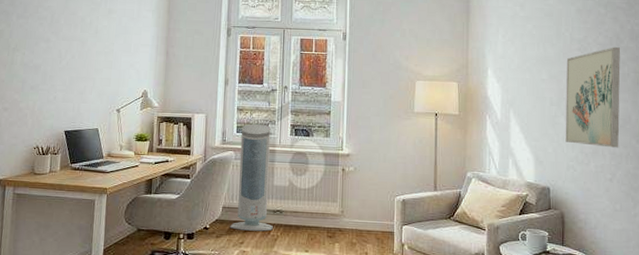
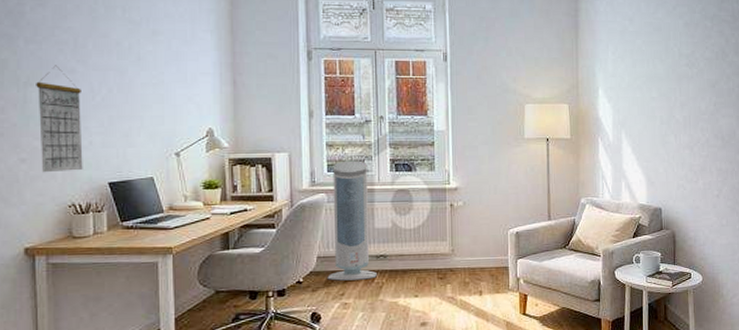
calendar: none [18,35,53,120] -> present [36,65,83,173]
wall art: present [565,47,620,148] -> none [675,61,726,164]

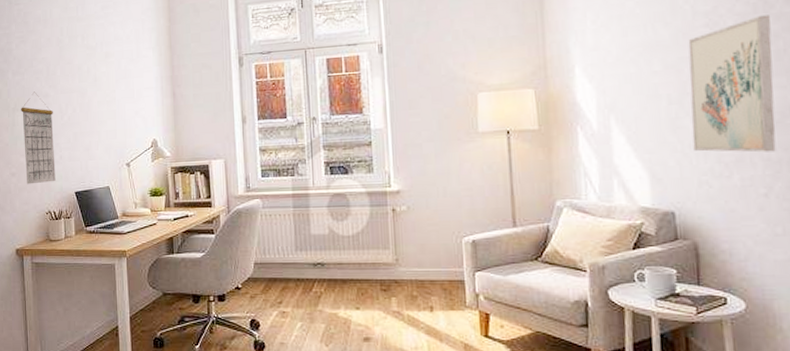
air purifier: present [327,160,377,281] -> none [265,164,315,288]
wall art: none [675,61,726,164] -> present [688,15,776,153]

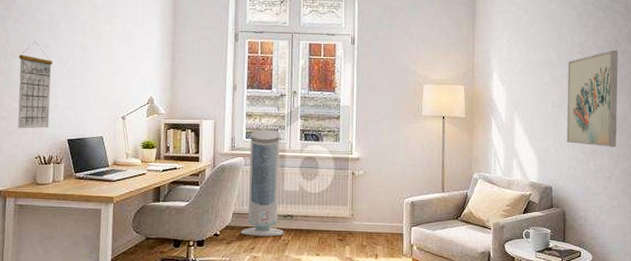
air purifier: none [265,164,315,288] -> present [240,129,284,236]

